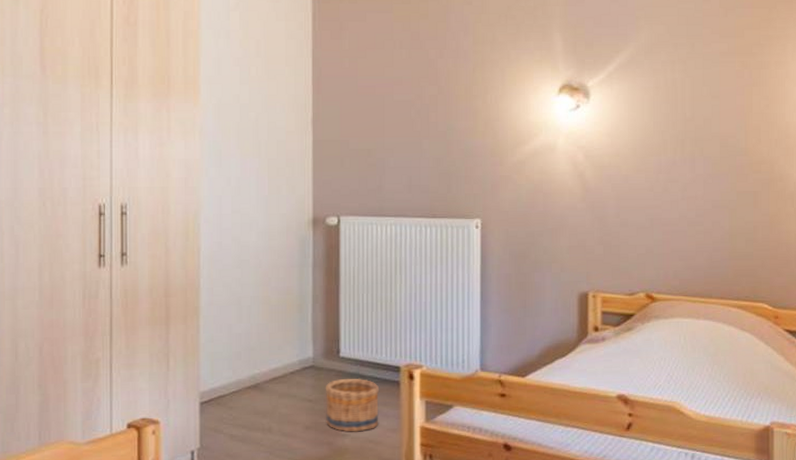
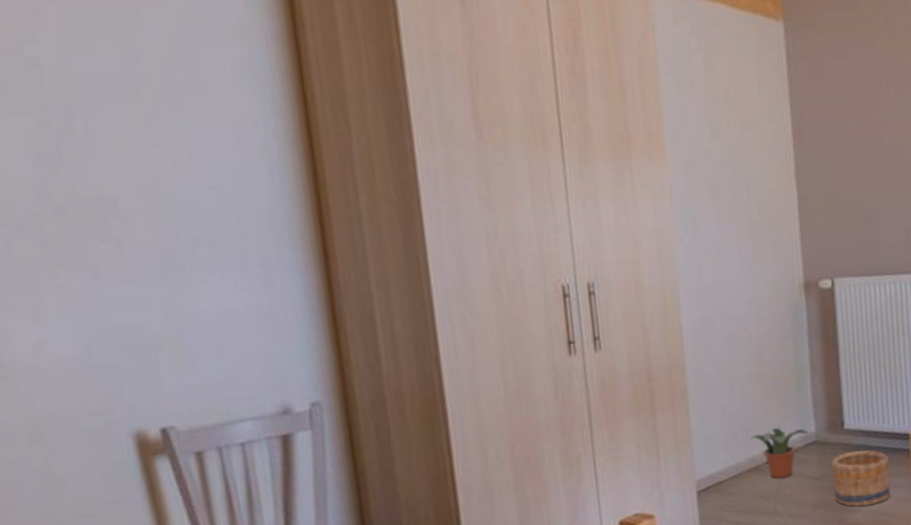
potted plant: none [253,350,306,398] -> present [751,428,809,479]

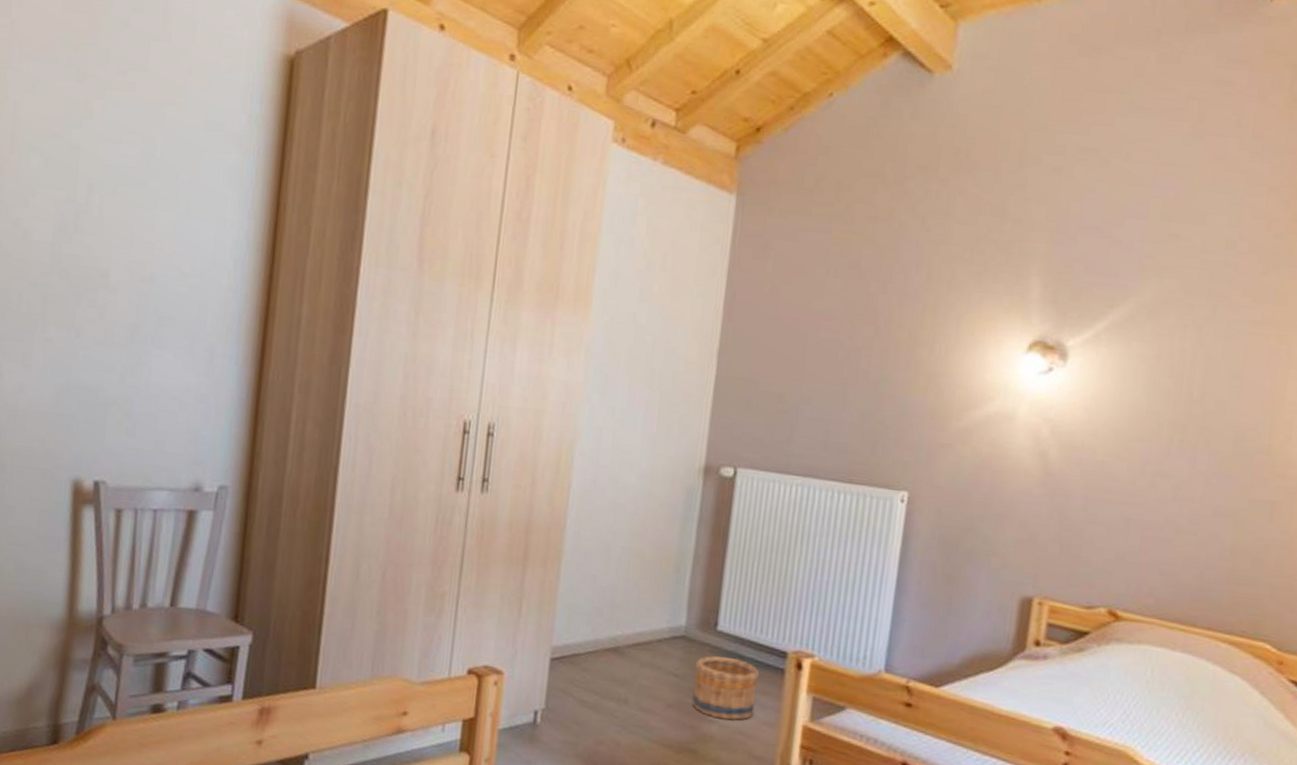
potted plant: present [751,428,809,479] -> none [616,612,678,668]

